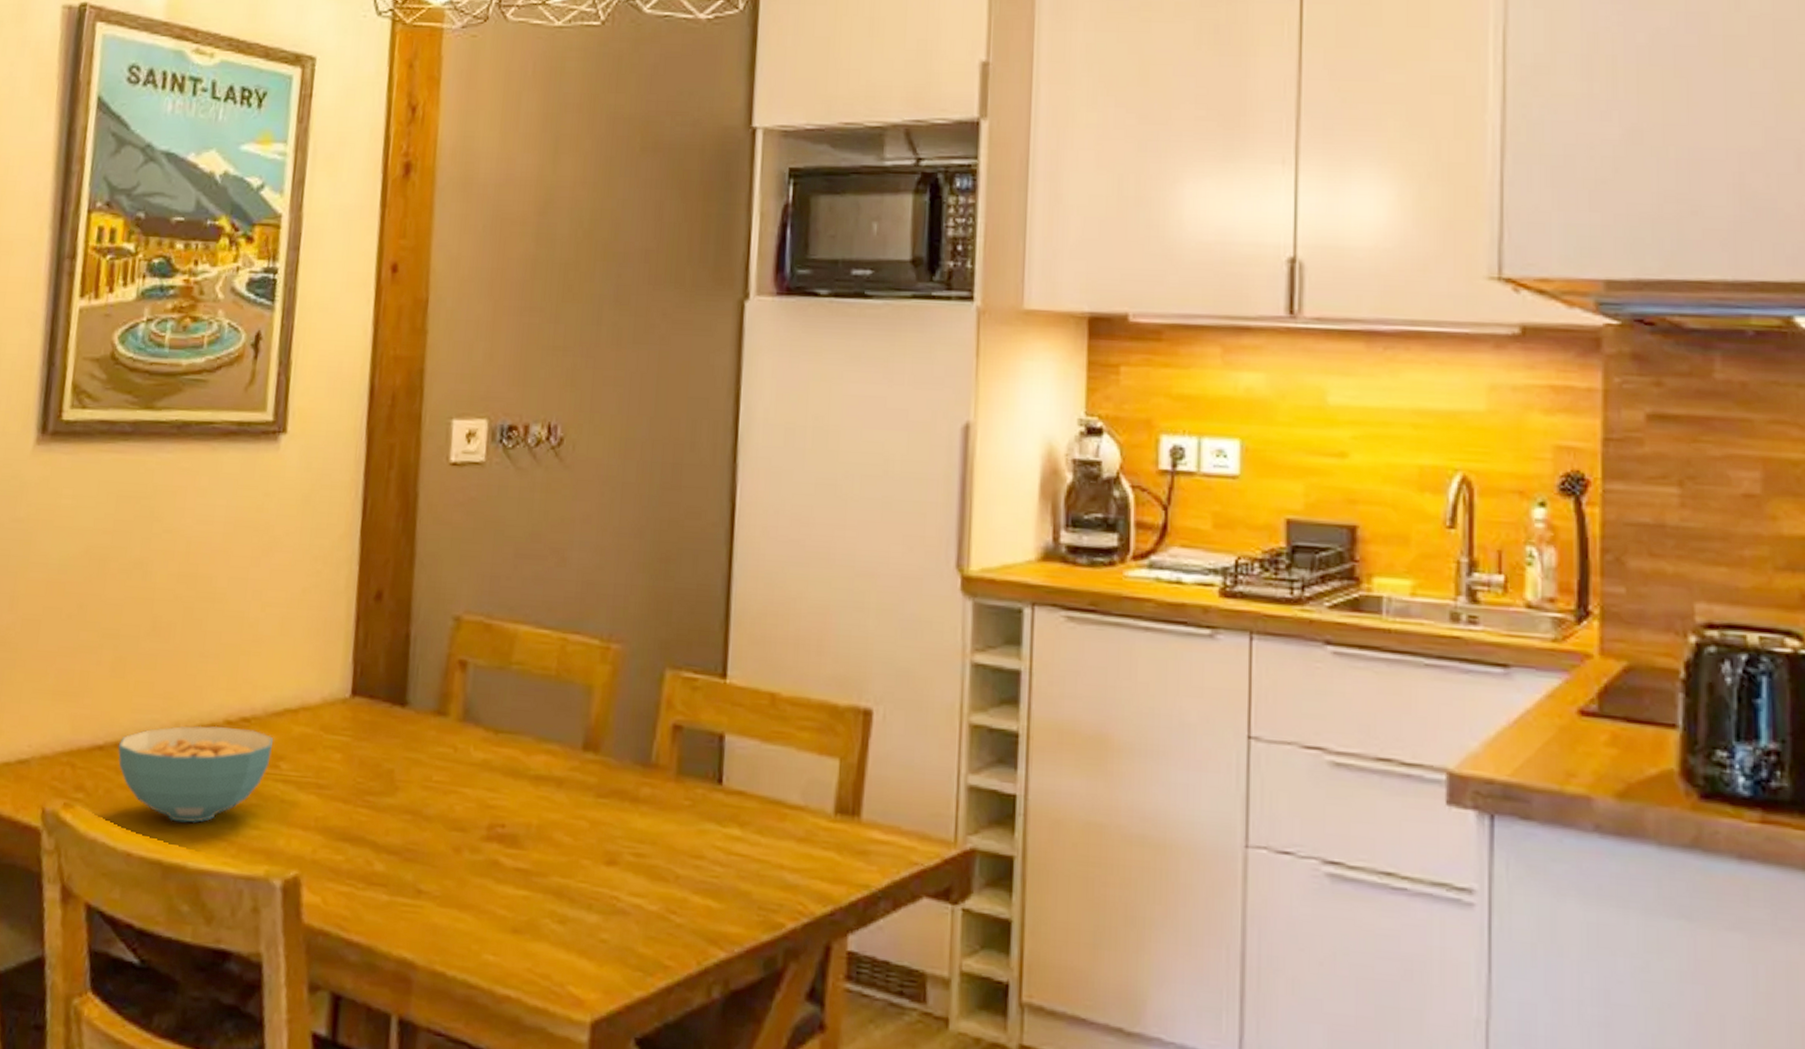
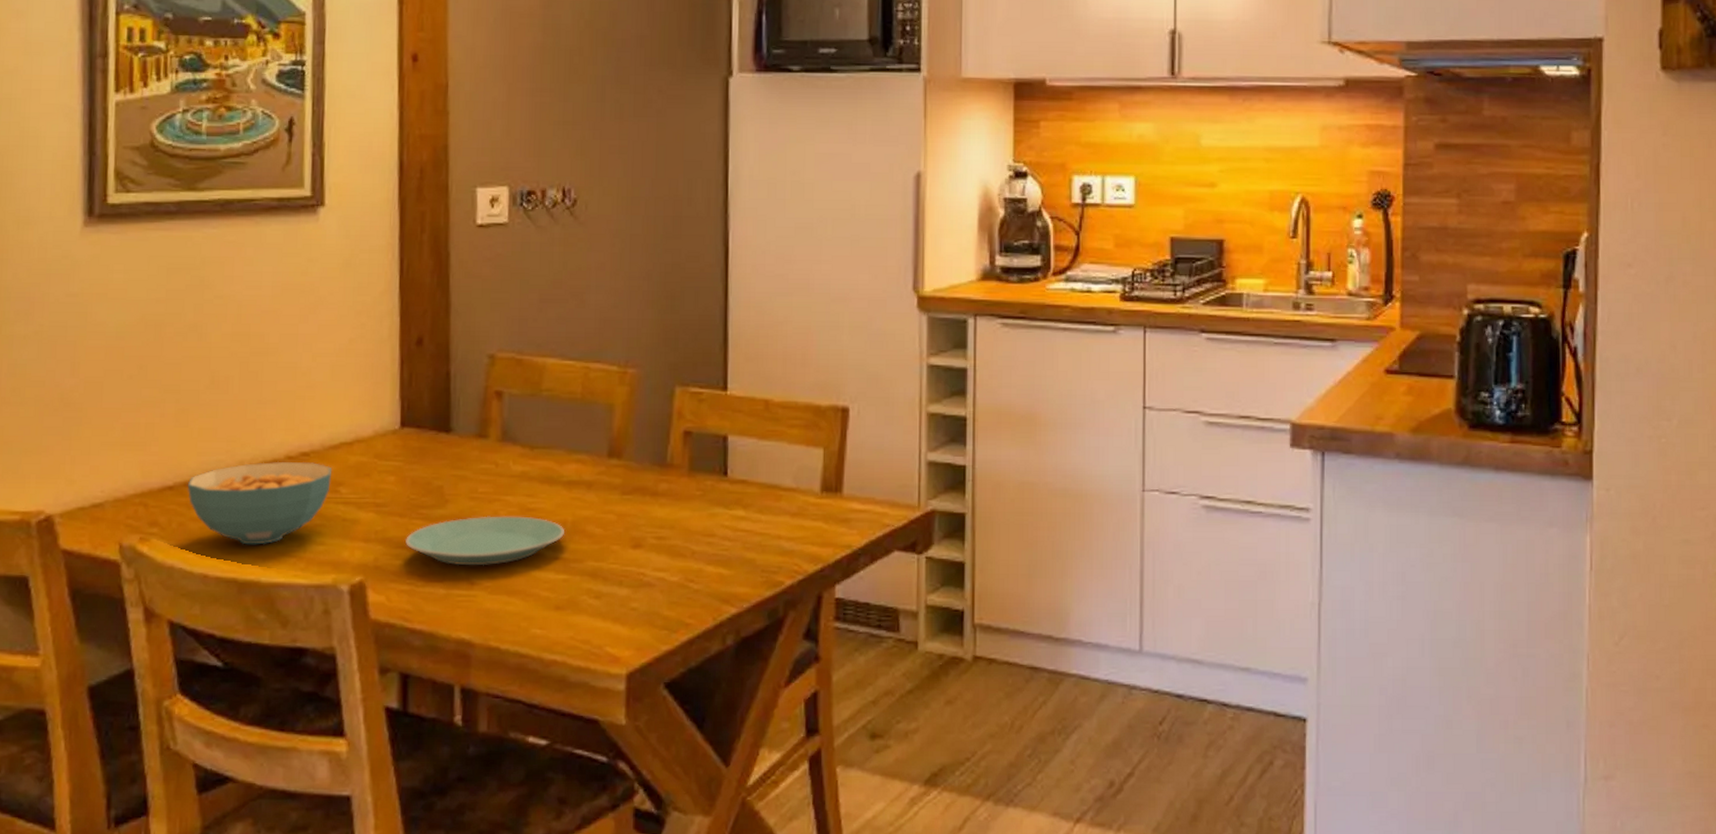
plate: none [348,810,528,871] -> present [405,516,564,566]

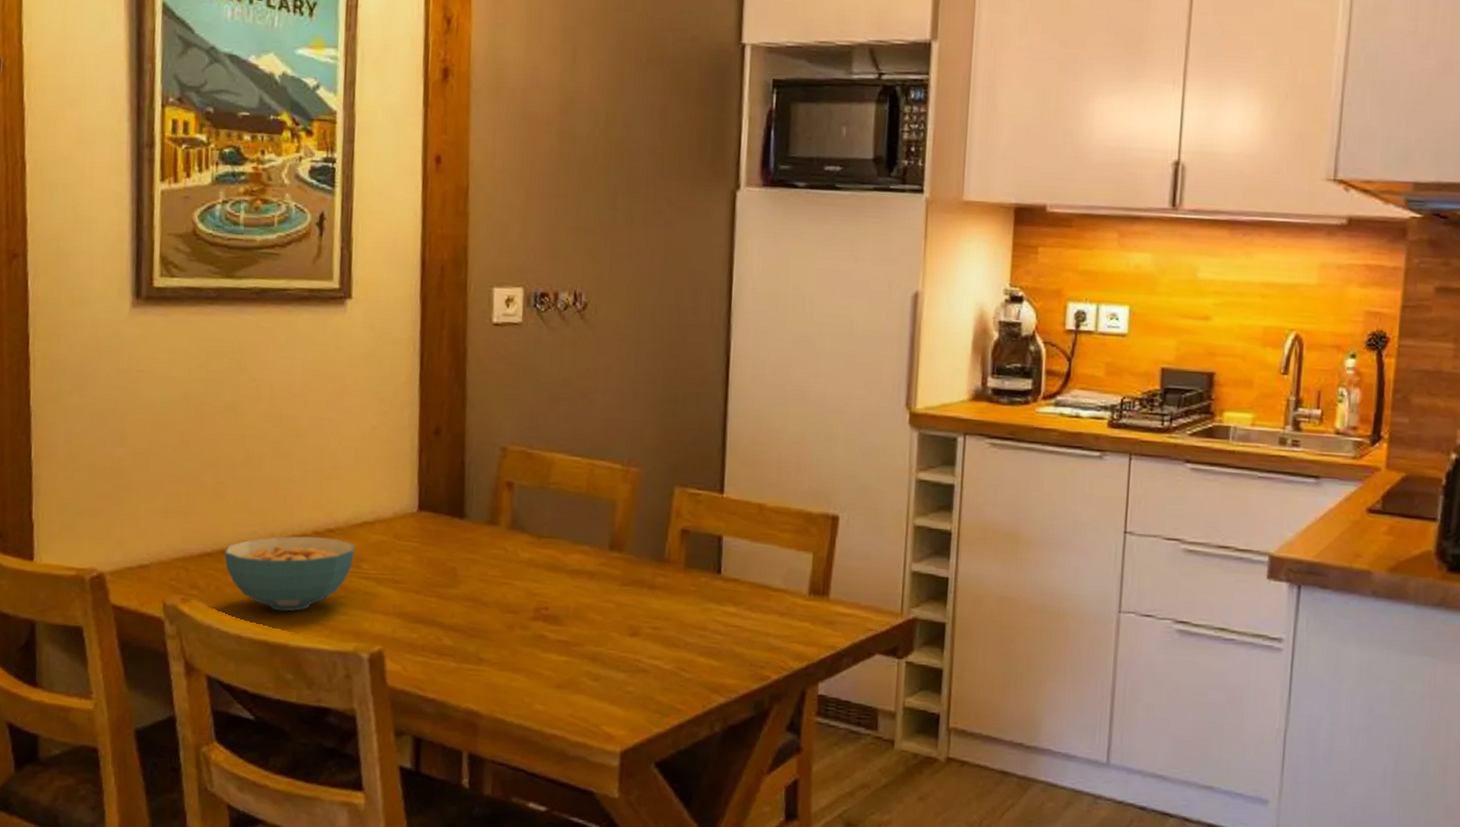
plate: present [405,516,564,566] -> none [421,597,567,644]

